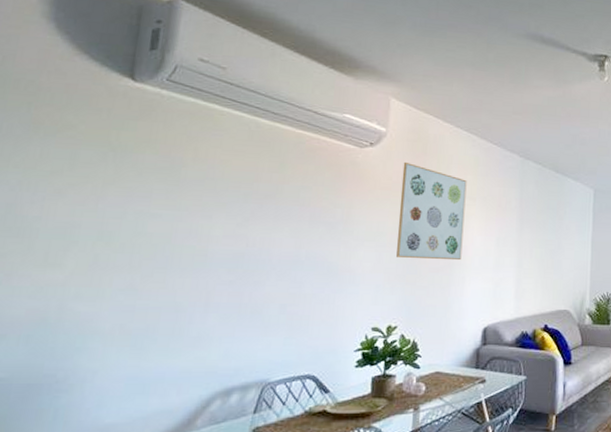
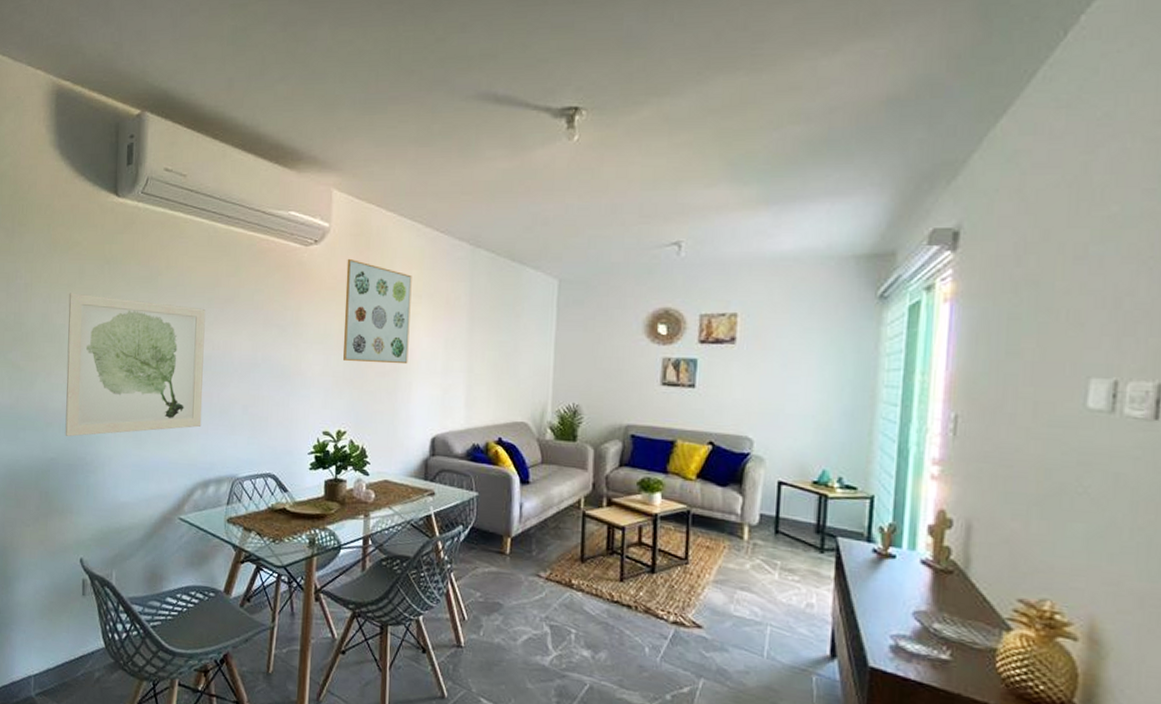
wall art: none [26,181,240,350] -> present [65,293,206,437]

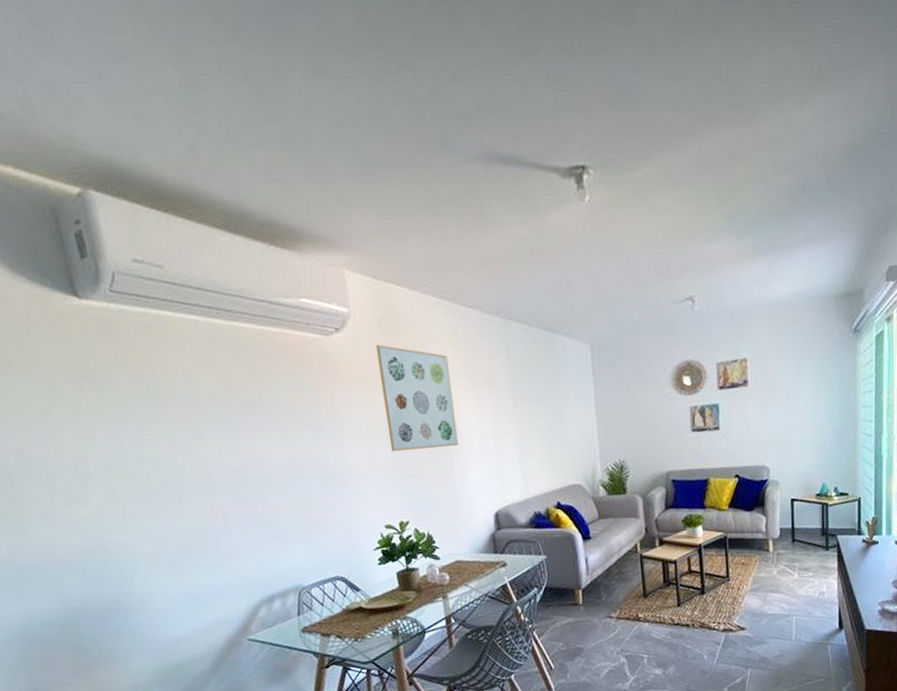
wall art: present [65,293,206,437] -> none [45,417,251,581]

